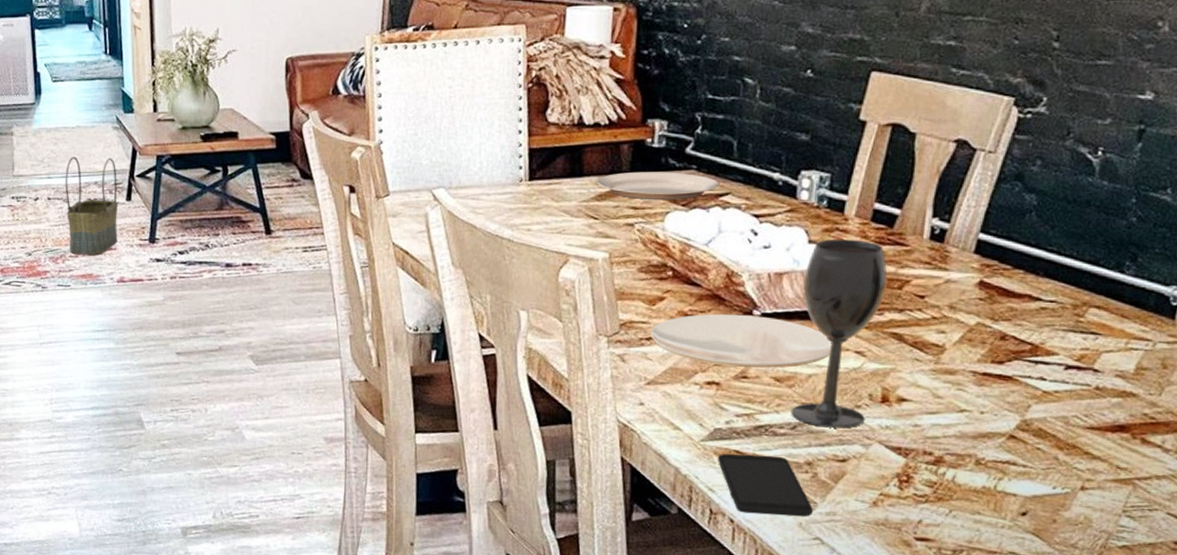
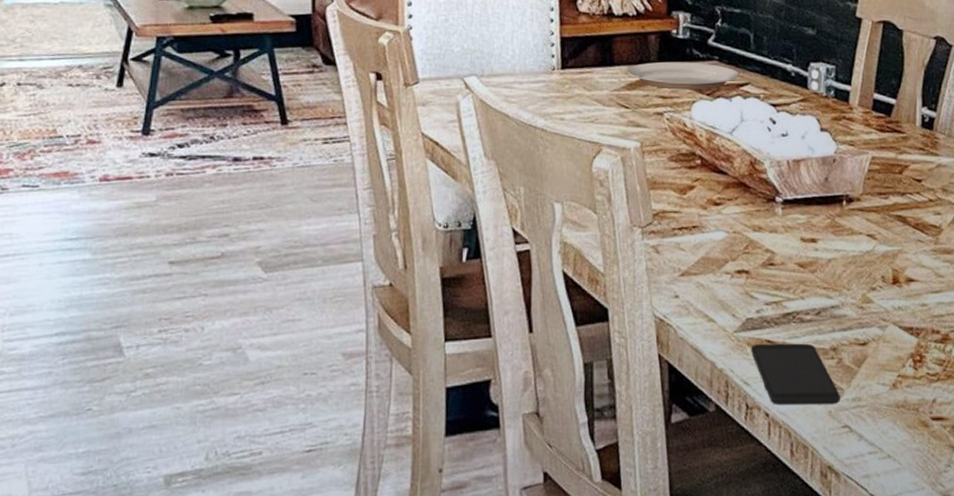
basket: present [65,156,118,255] -> none [40,36,107,149]
plate: present [650,313,832,368] -> none [682,201,847,255]
wine glass: present [790,238,888,428] -> none [815,126,889,311]

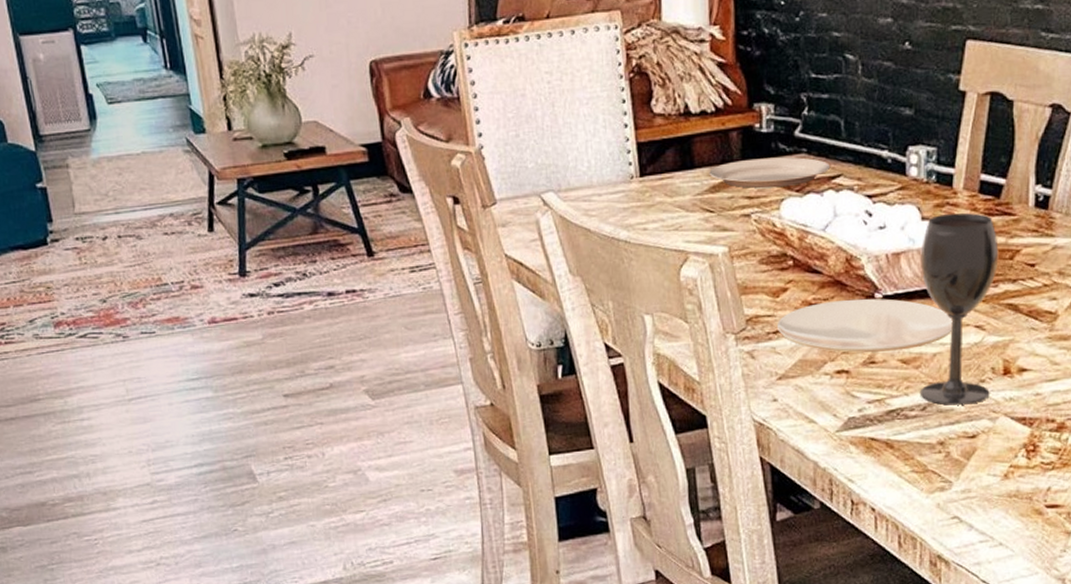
plate: none [682,201,847,255] -> present [776,298,953,353]
mobile phone: present [751,343,840,405] -> none [854,439,949,500]
wine glass: none [815,126,889,311] -> present [919,212,999,405]

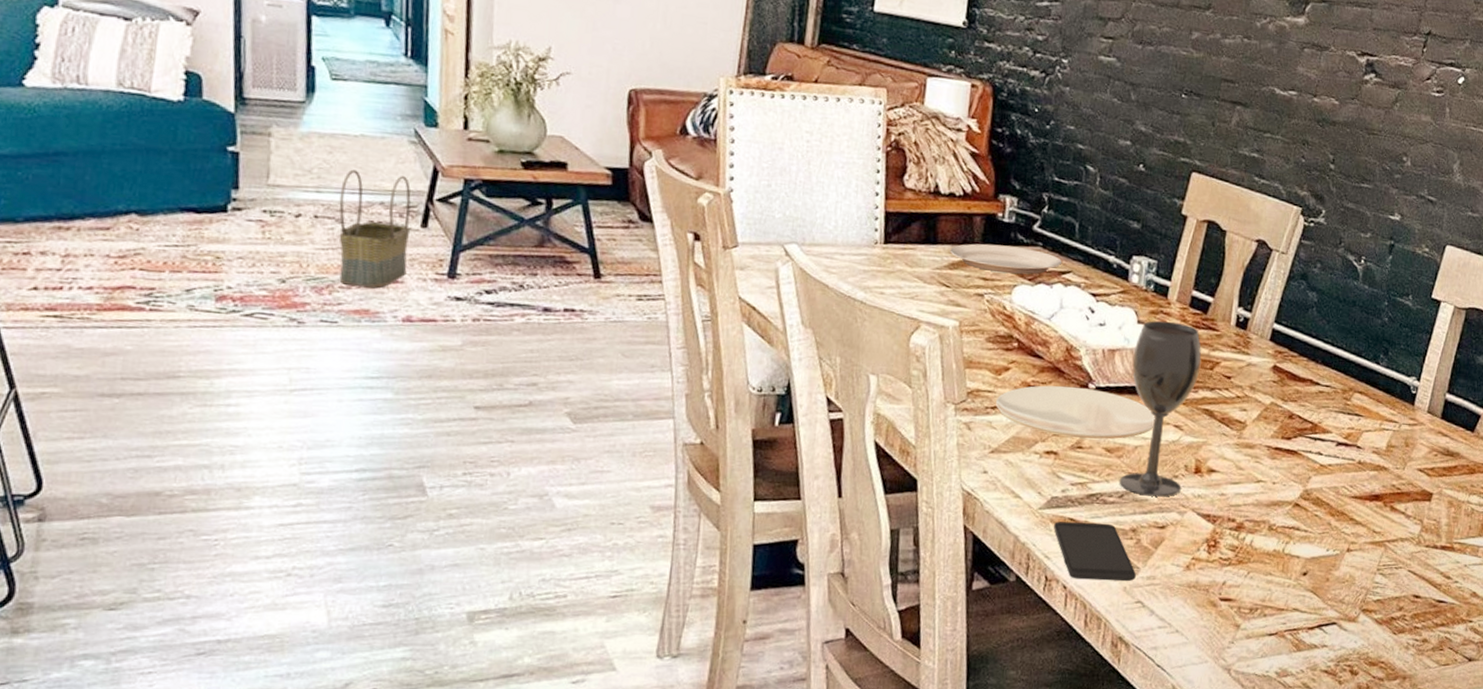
basket: none [134,185,204,296] -> present [339,169,411,288]
mobile phone: none [854,439,949,500] -> present [1054,521,1136,581]

